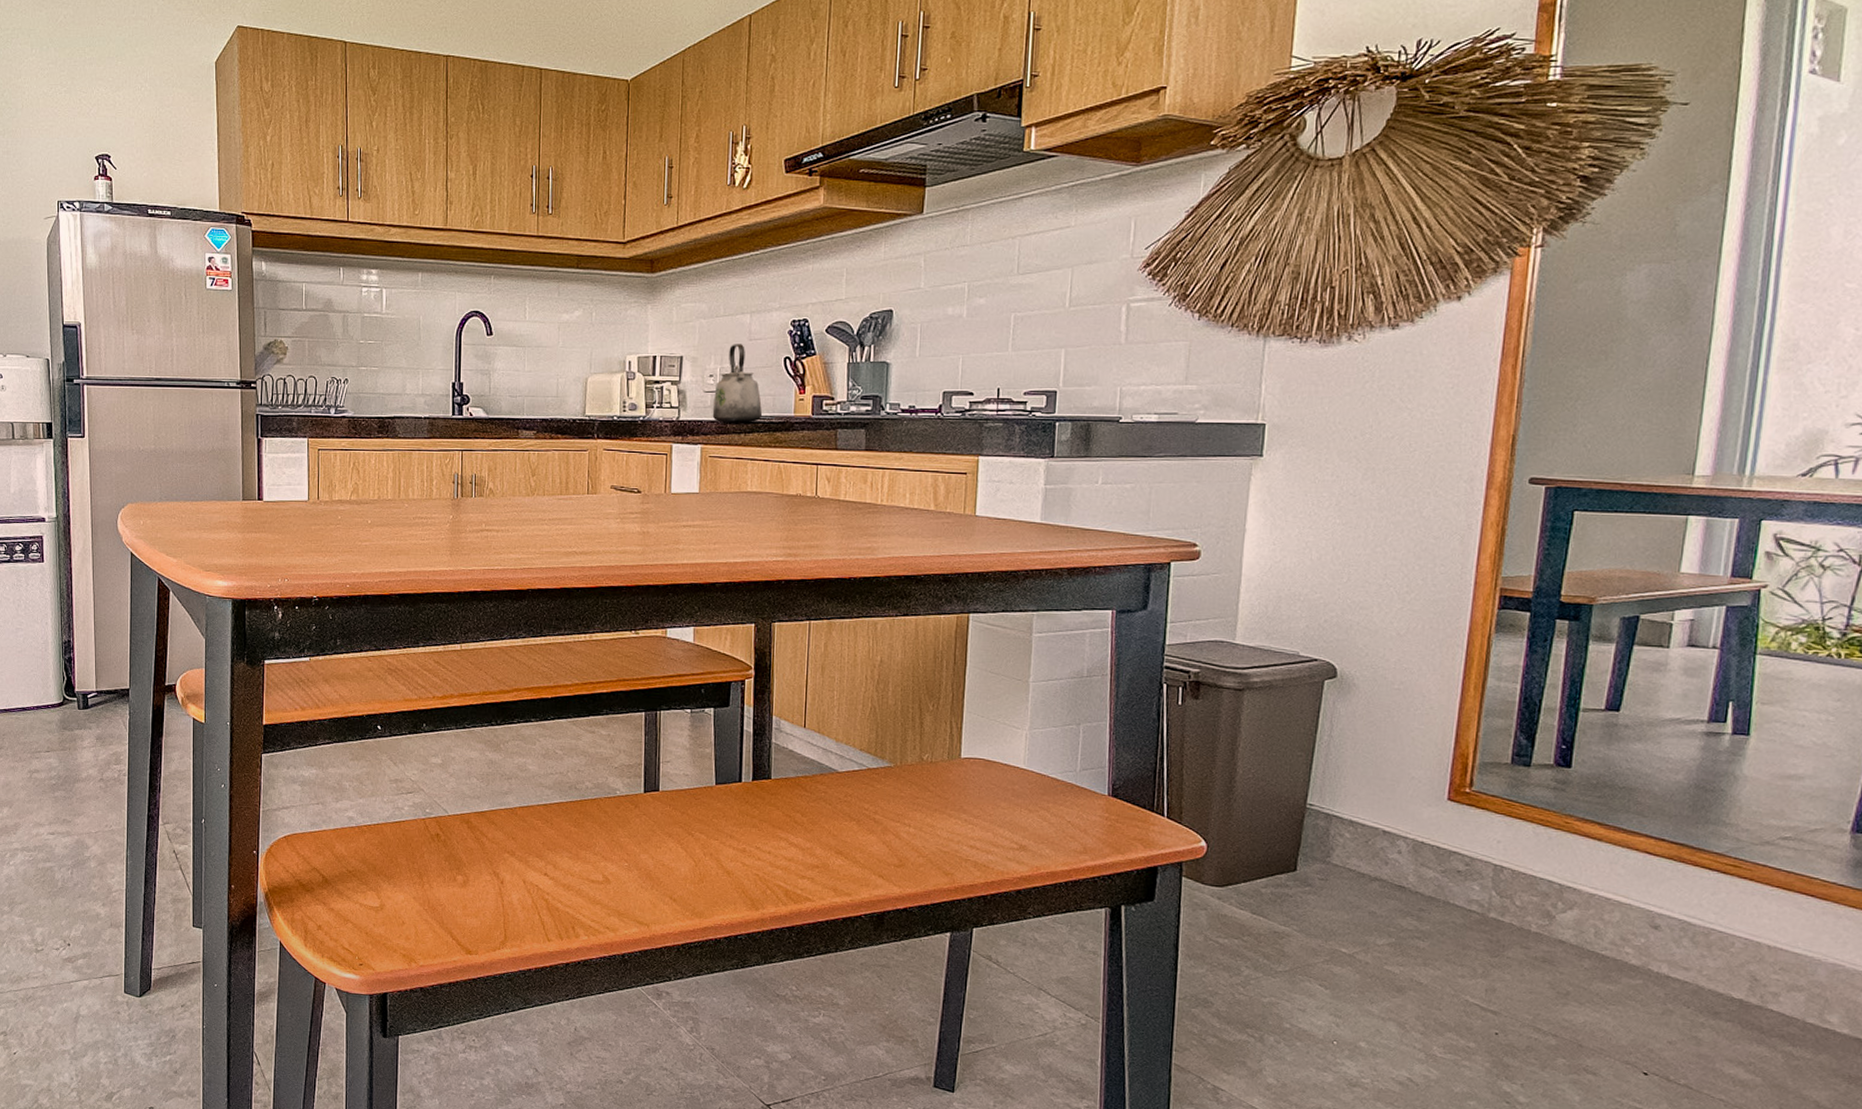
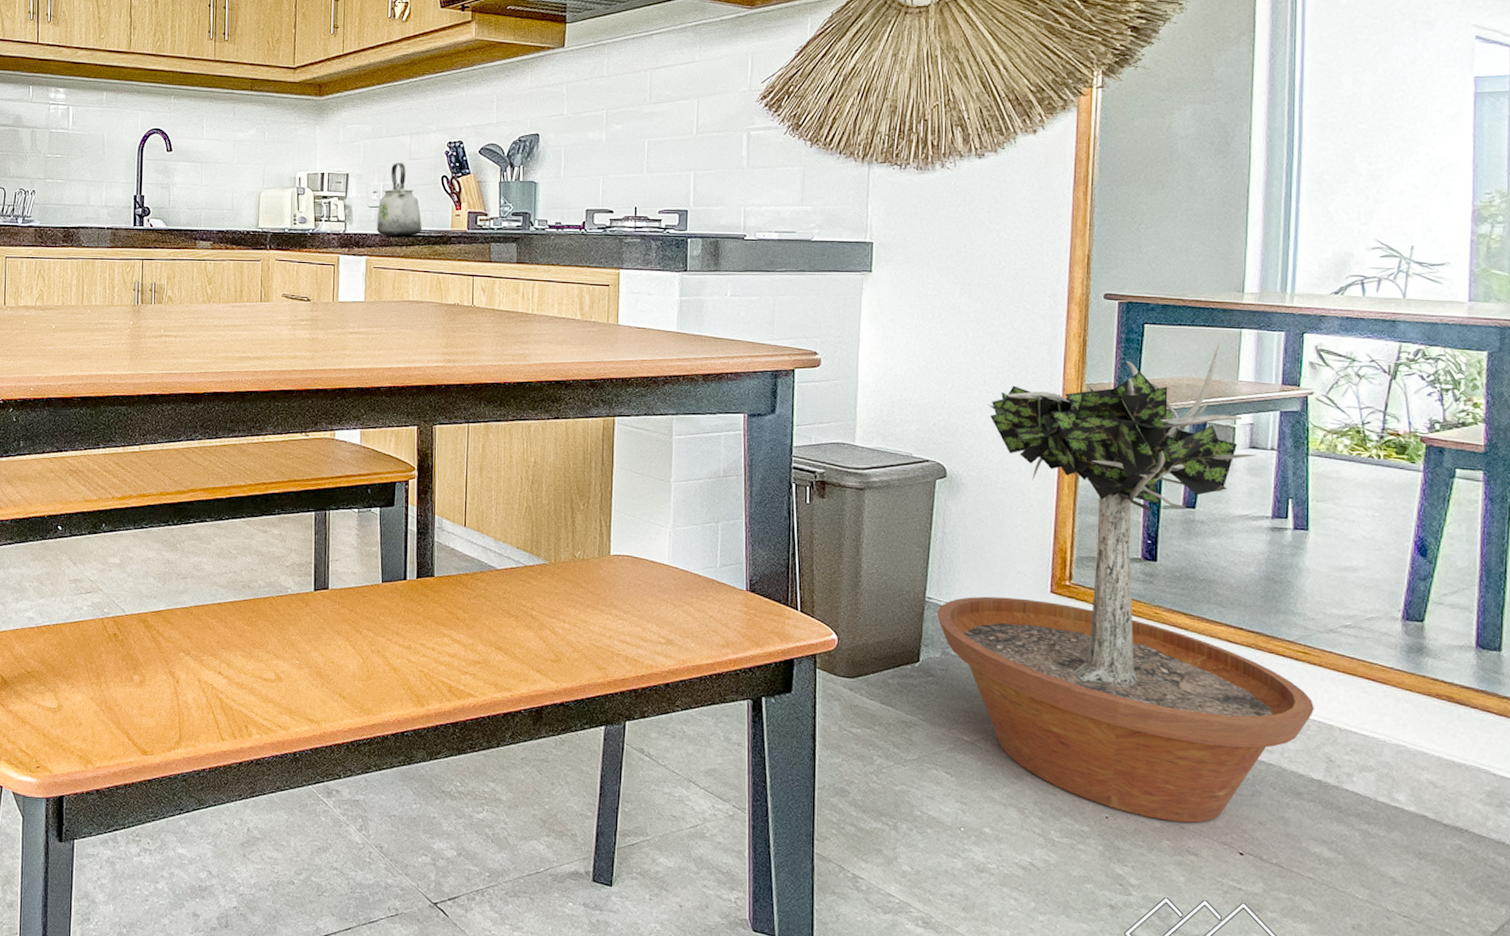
potted tree: none [1318,531,1741,1041] -> present [937,343,1314,823]

